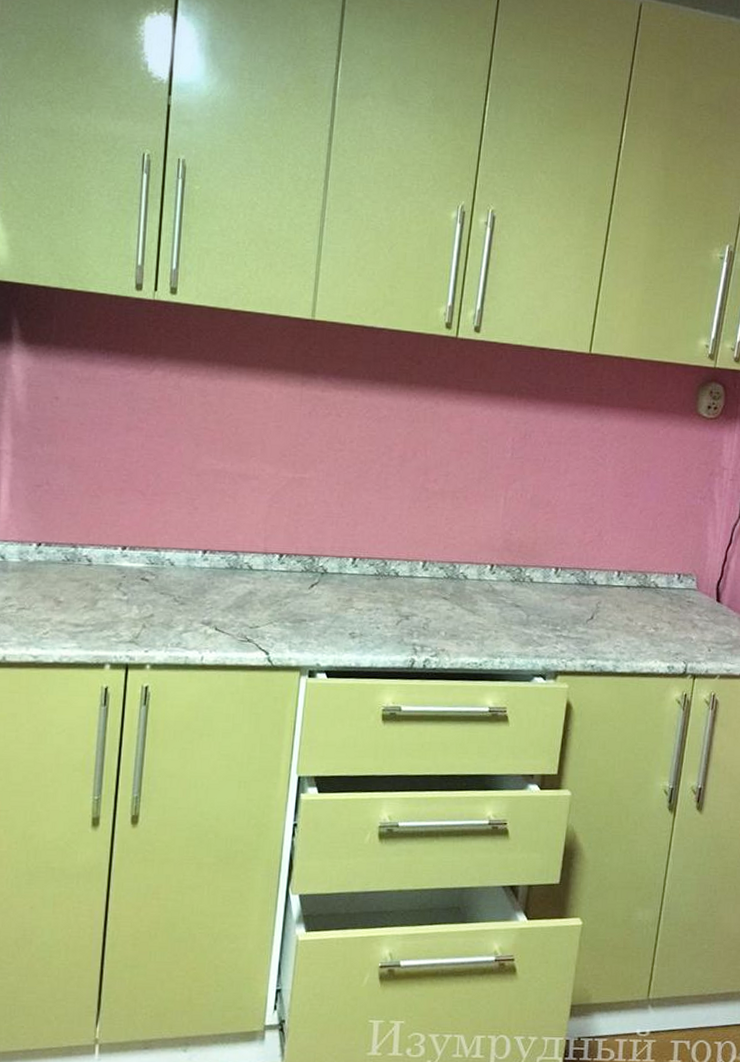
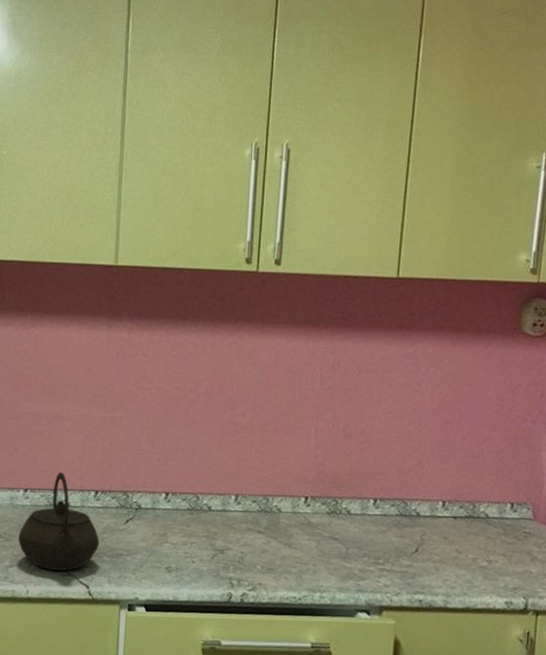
kettle: none [194,533,282,637] -> present [18,471,100,571]

